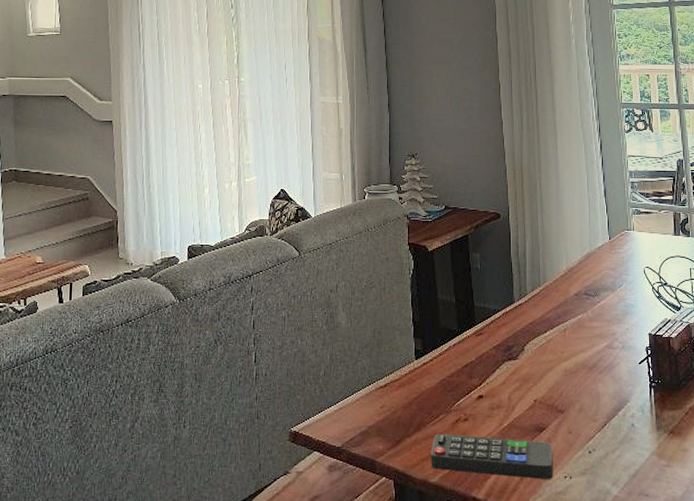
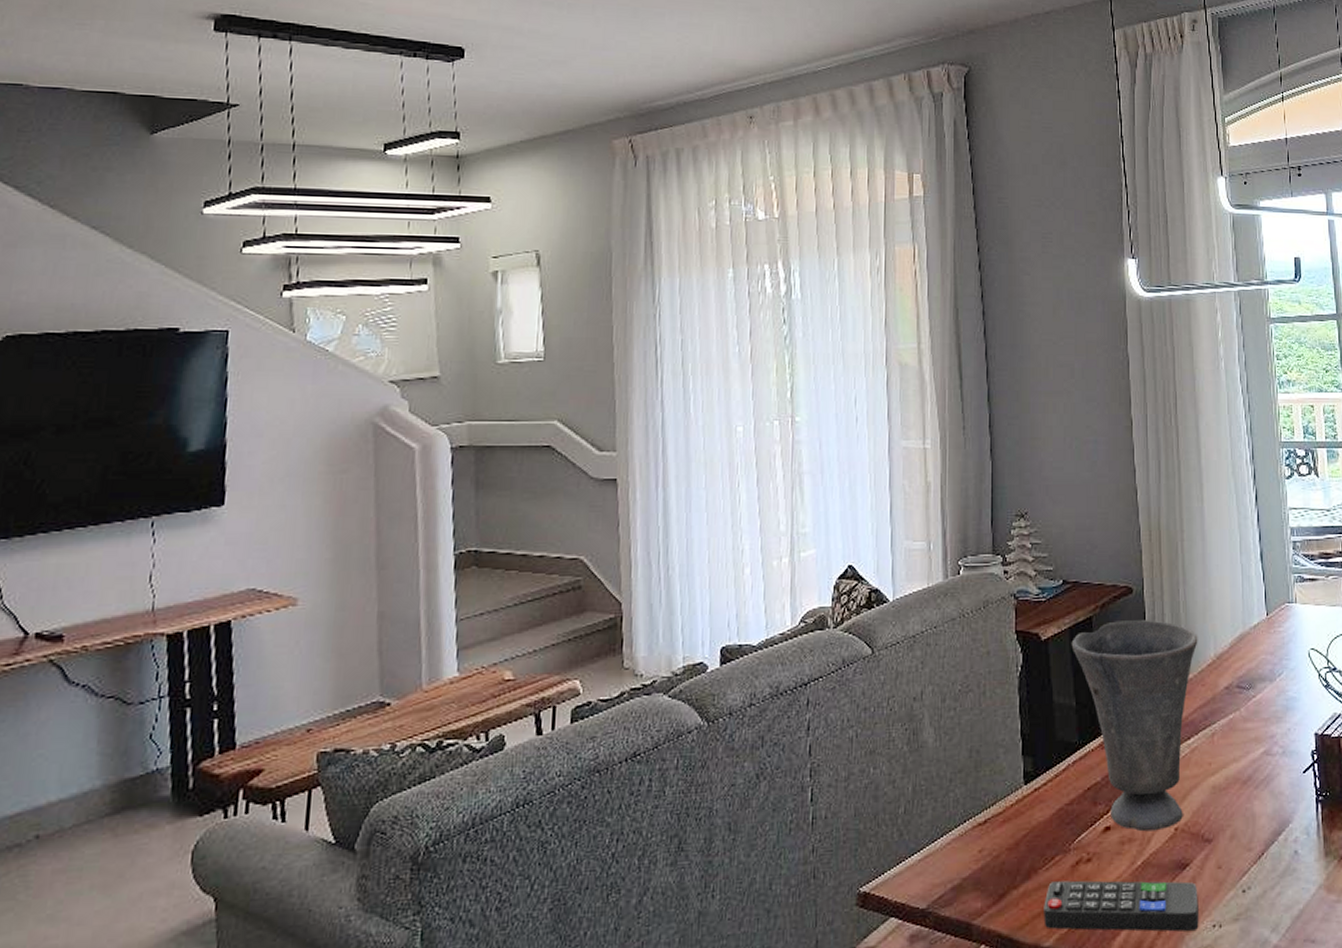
vase: none [452,239,553,401] -> present [1071,620,1198,832]

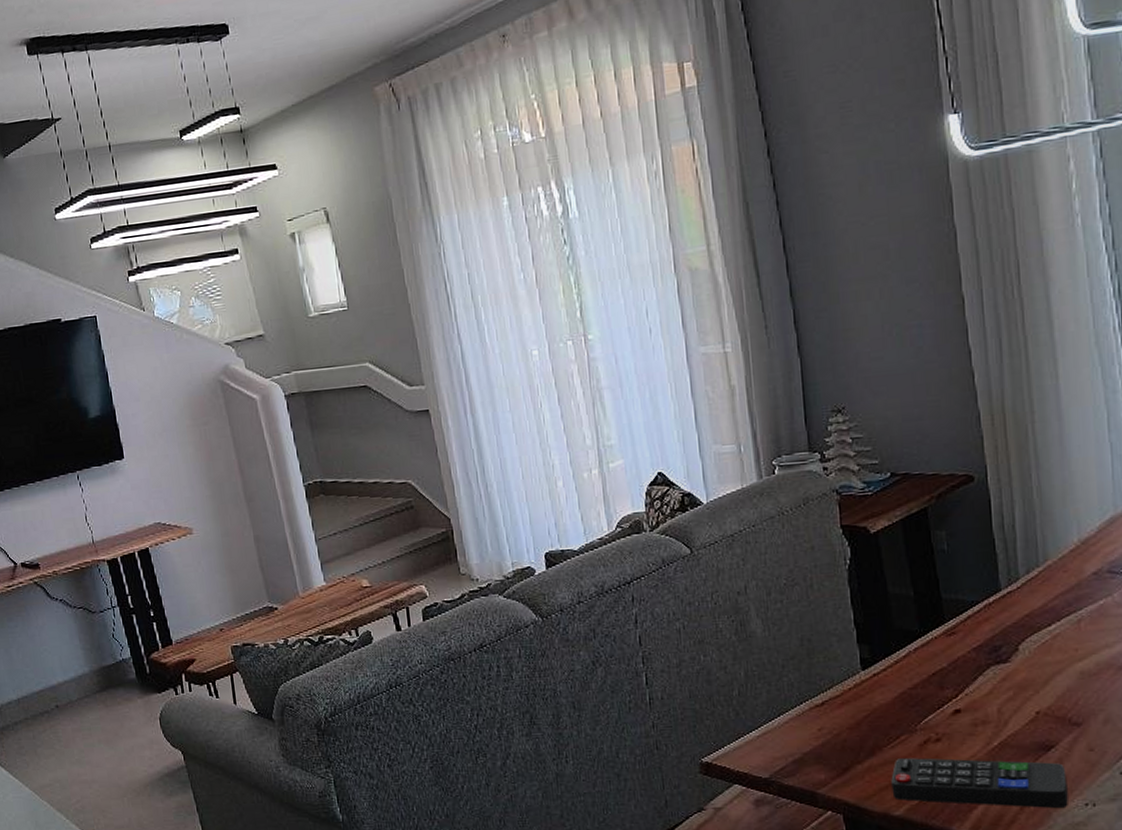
vase: present [1071,620,1198,832] -> none [904,507,1057,715]

